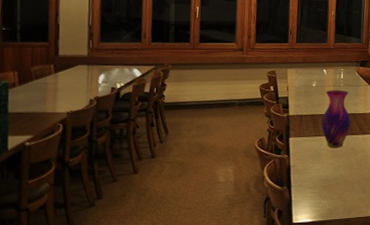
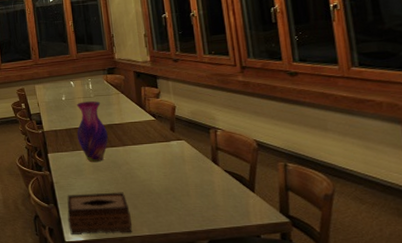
tissue box: none [298,176,359,216] -> present [67,192,132,234]

